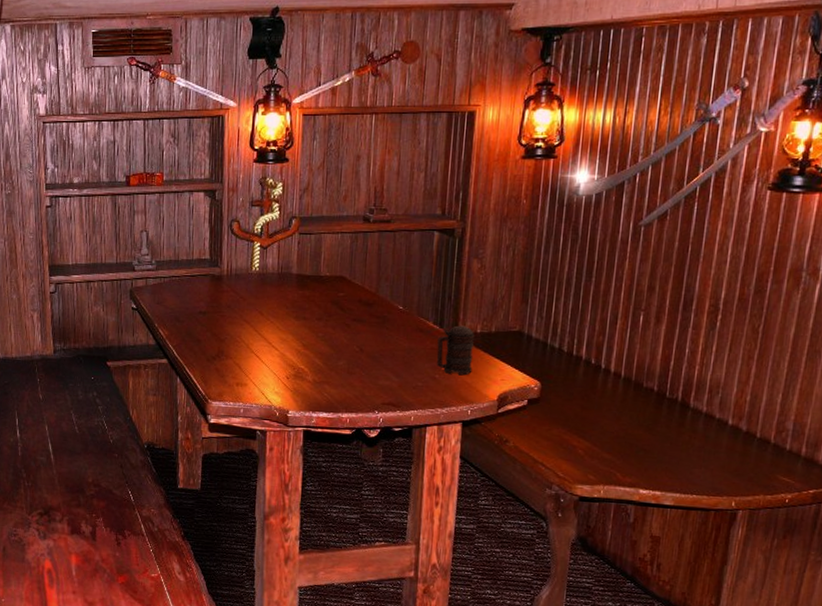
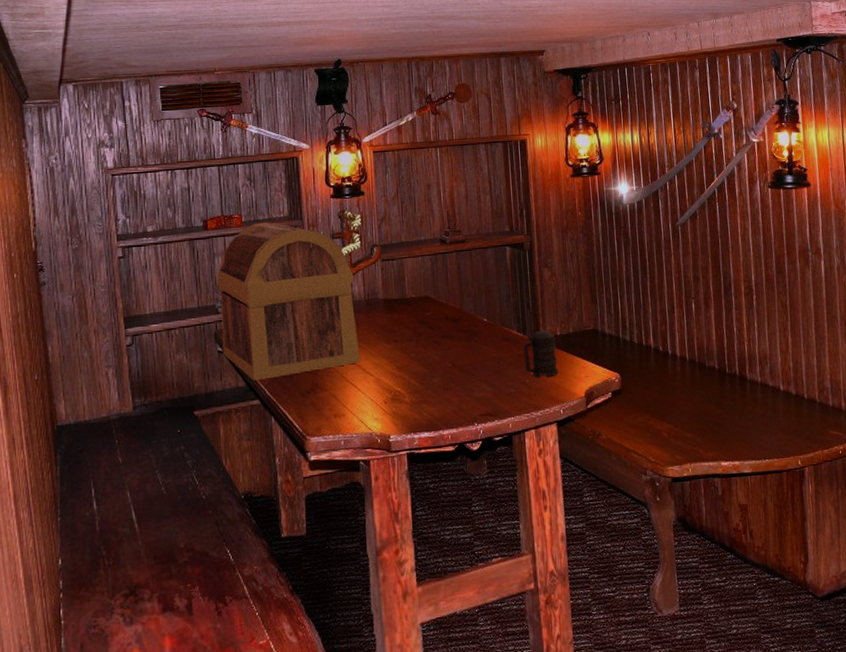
treasure chest: none [136,183,270,341] -> present [217,222,360,380]

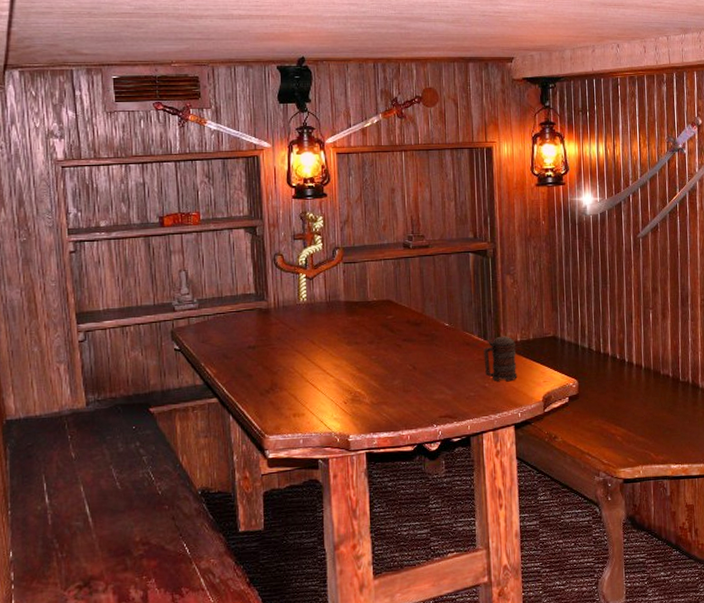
treasure chest: present [217,222,360,380] -> none [174,221,321,379]

